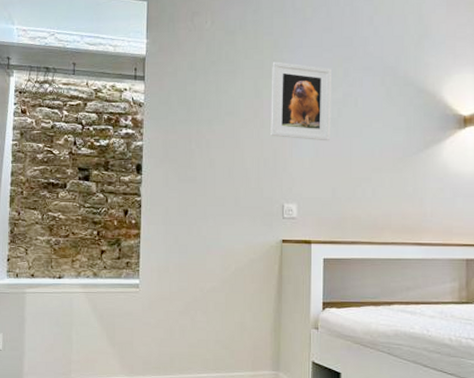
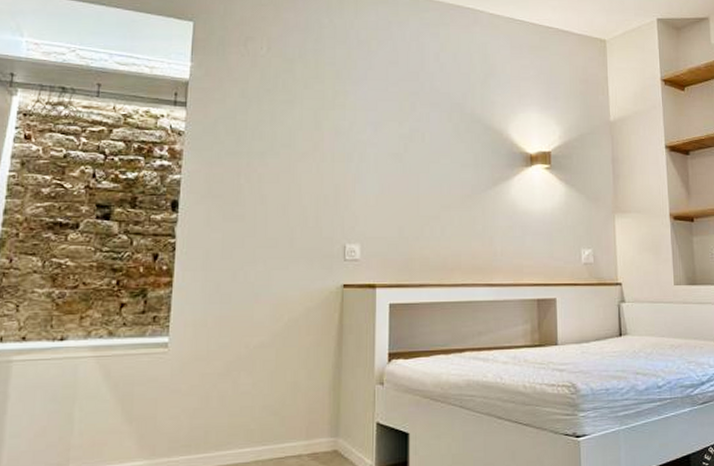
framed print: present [271,61,331,141] -> none [332,93,397,177]

